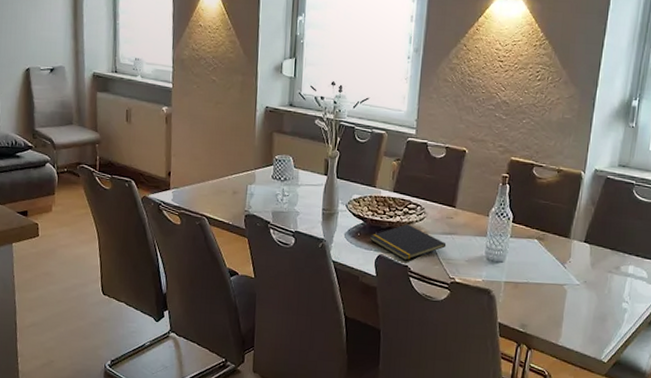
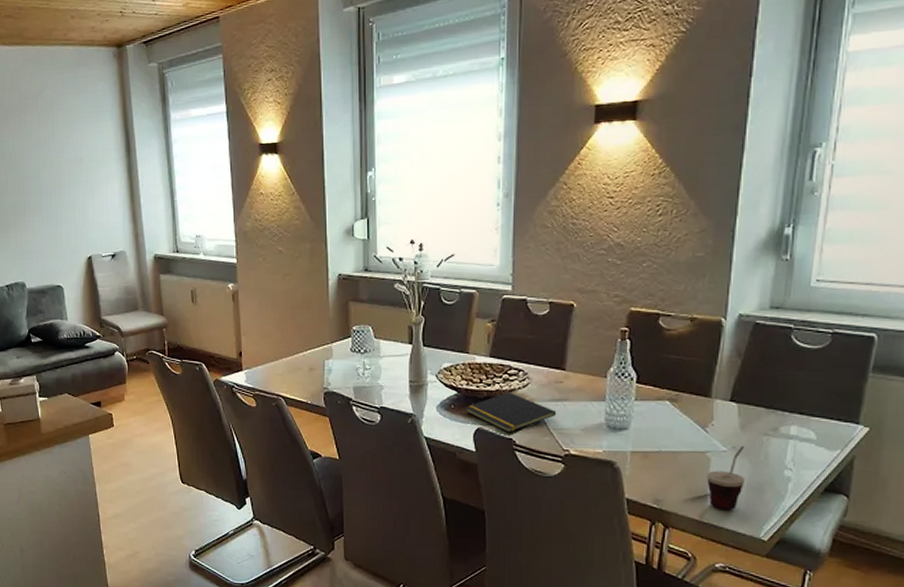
cup: none [563,280,593,335] -> present [706,445,746,510]

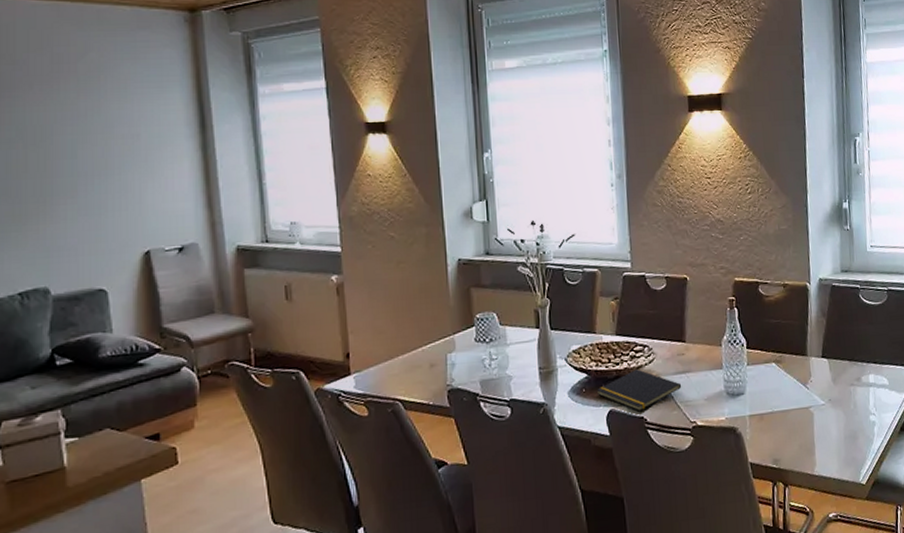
cup: present [706,445,746,510] -> none [812,397,843,460]

